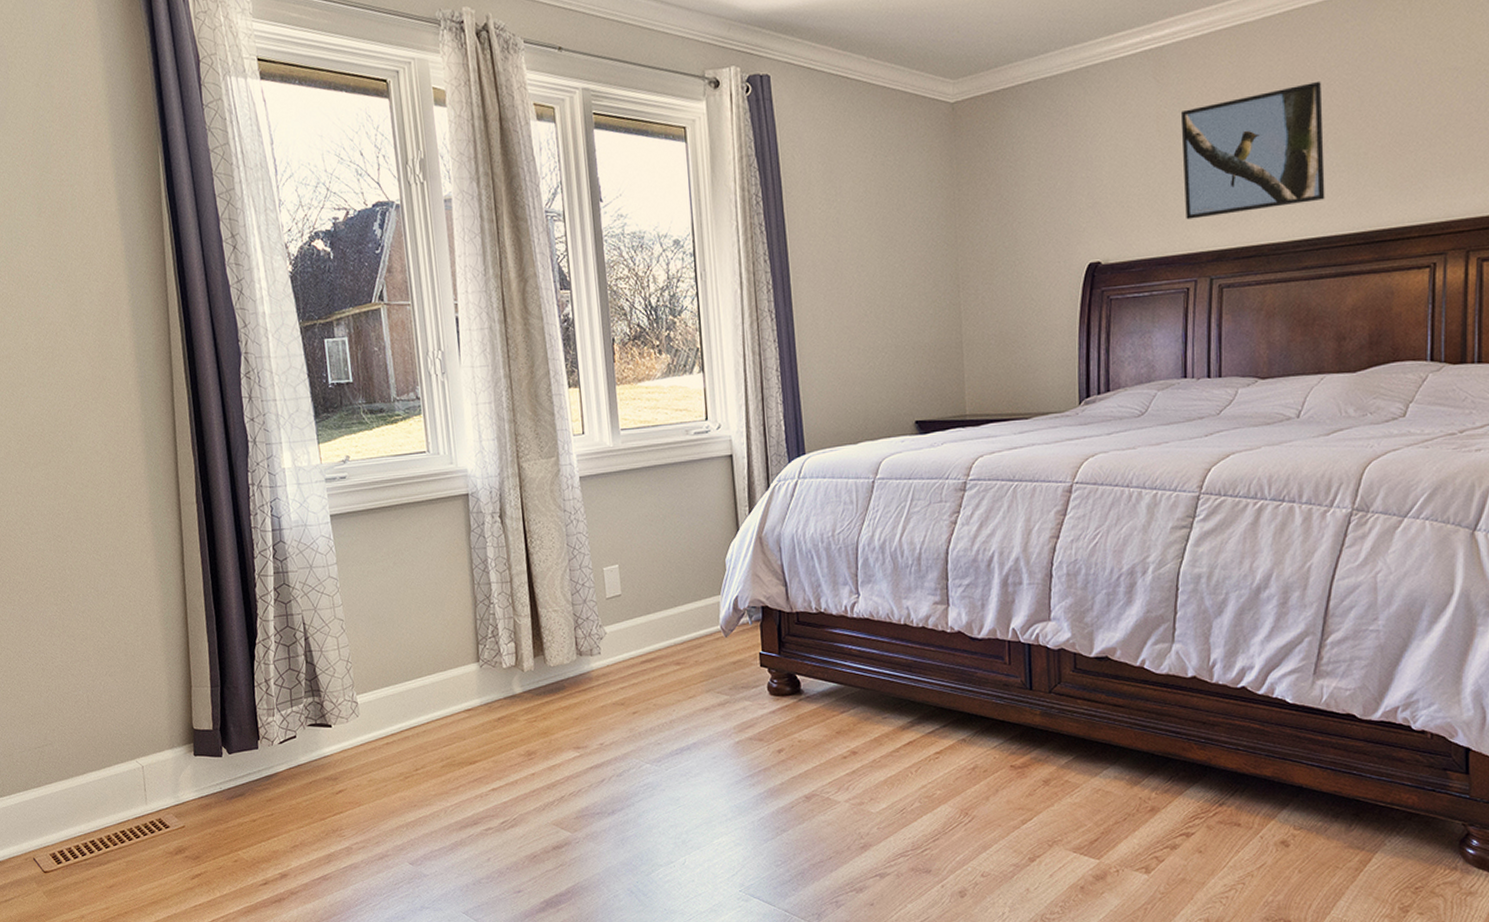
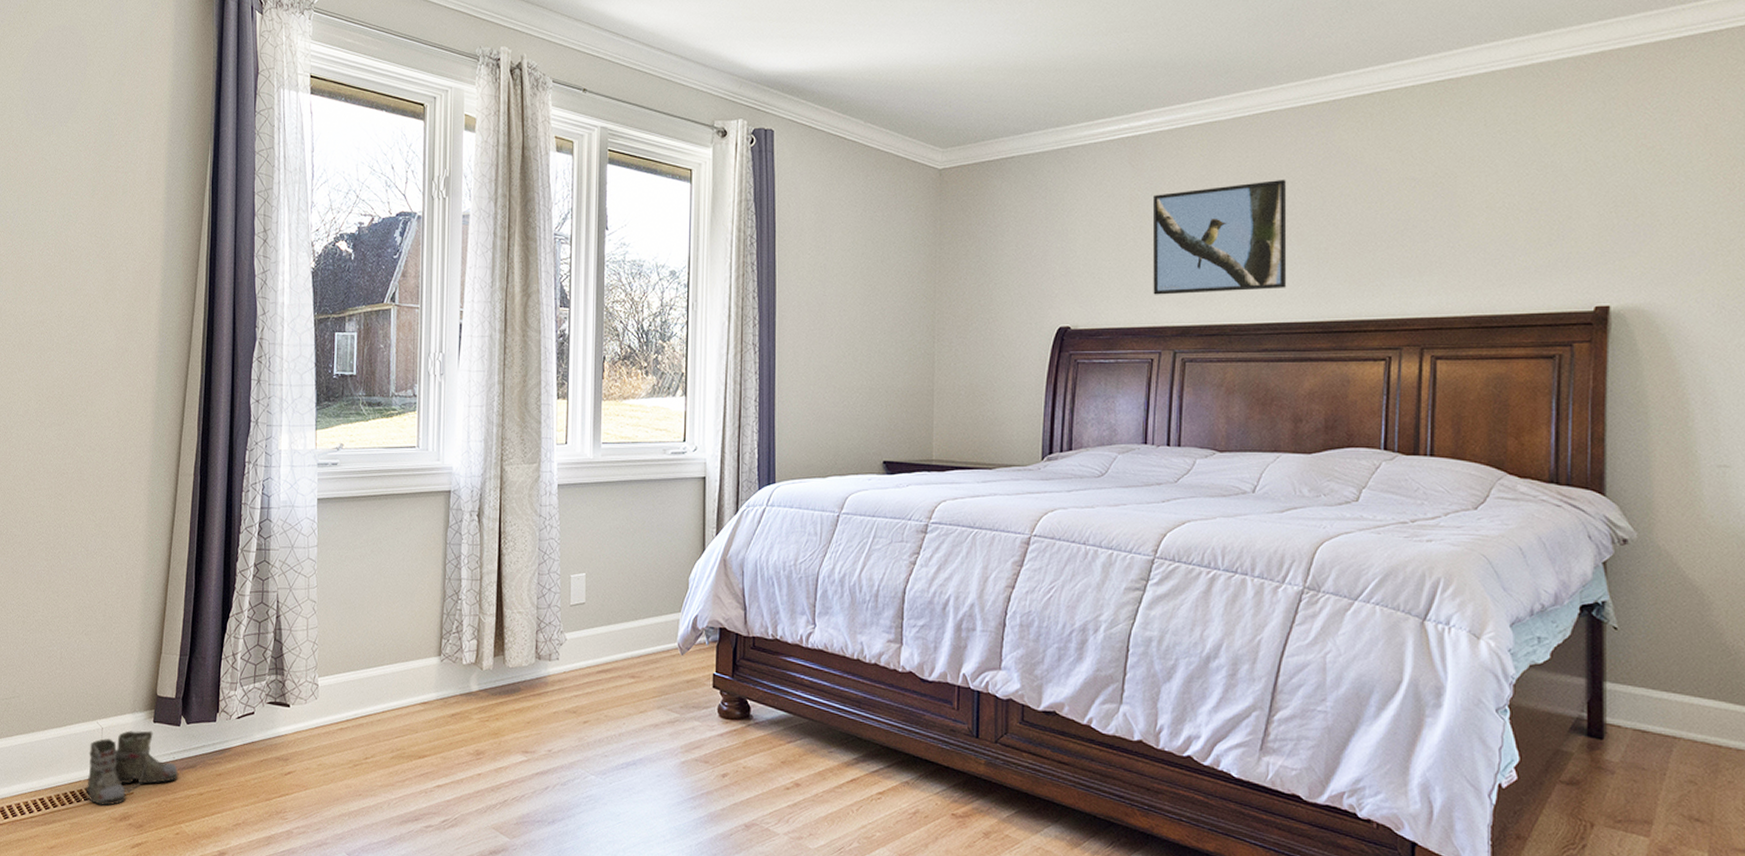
boots: none [125,764,228,841] -> present [74,730,179,806]

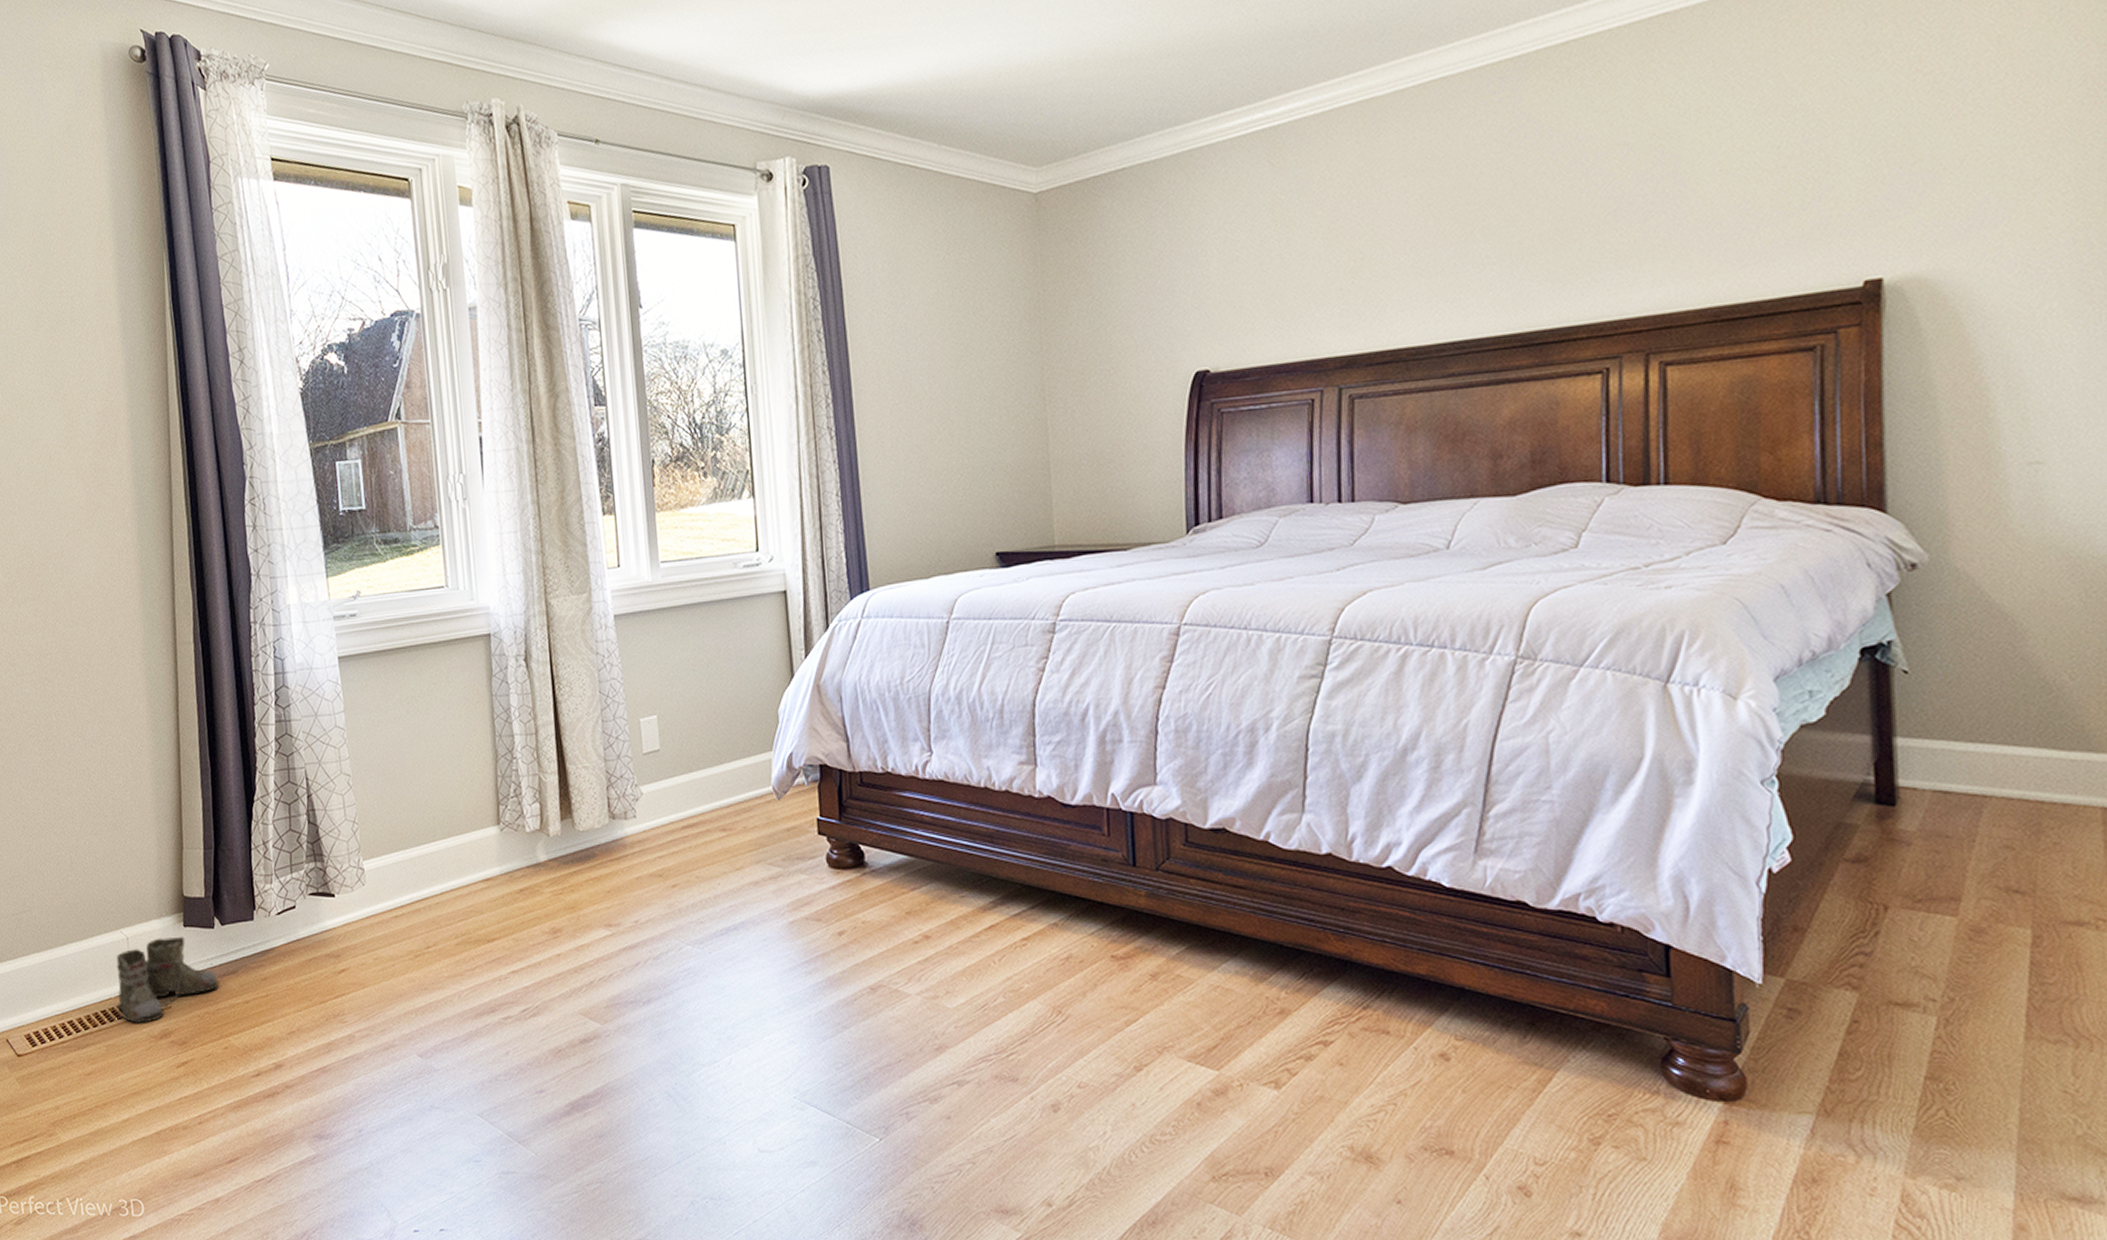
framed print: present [1152,179,1287,295] -> none [1299,161,1474,321]

